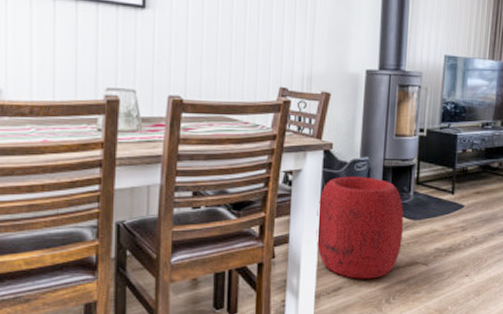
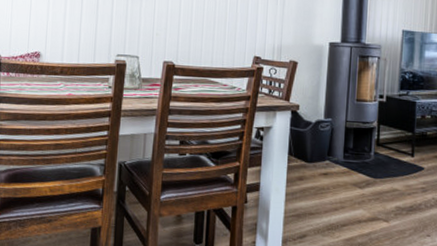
pouf: present [316,176,404,279] -> none [283,134,365,230]

